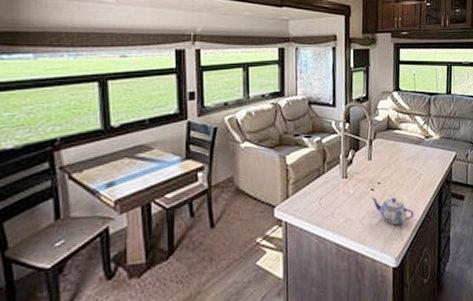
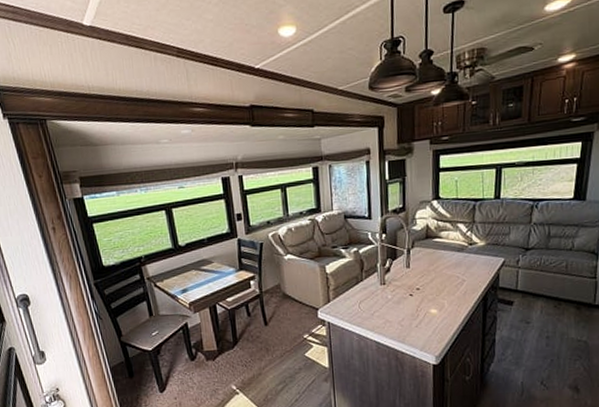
teapot: present [371,196,414,225] -> none [409,301,456,327]

